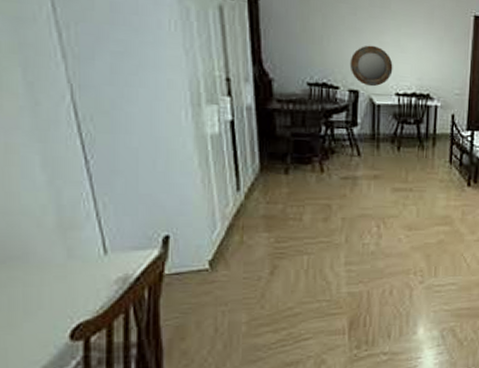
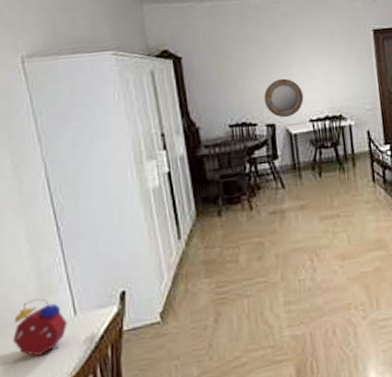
alarm clock: none [22,232,95,293] -> present [13,298,67,357]

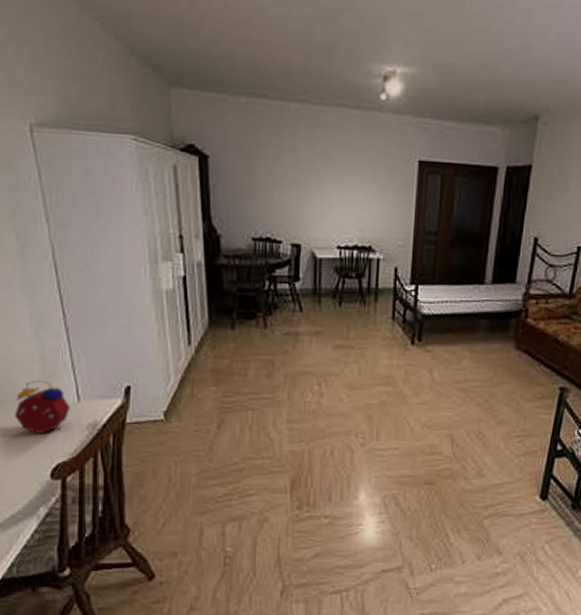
home mirror: present [263,78,304,118] -> none [292,197,335,240]

